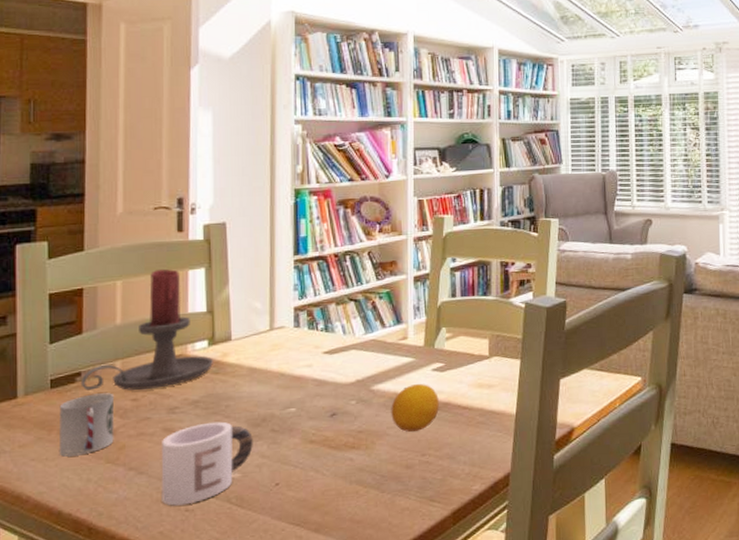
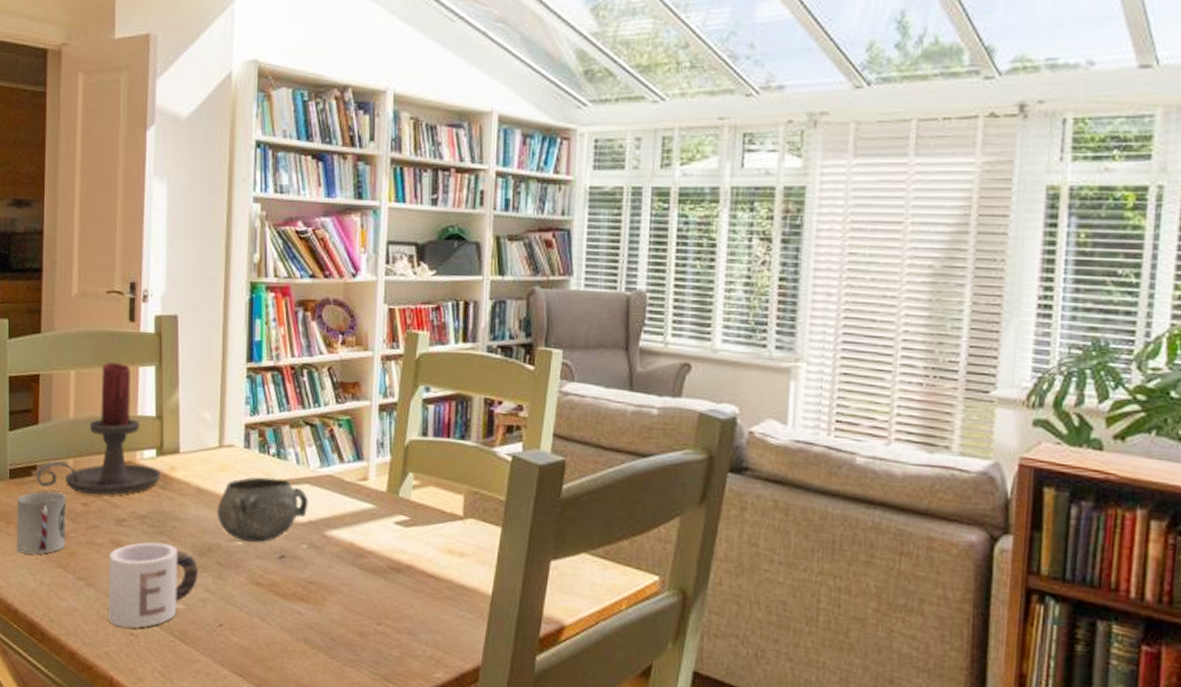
decorative bowl: none [269,348,356,407] -> present [216,477,309,543]
fruit: present [391,383,439,432] -> none [345,536,401,594]

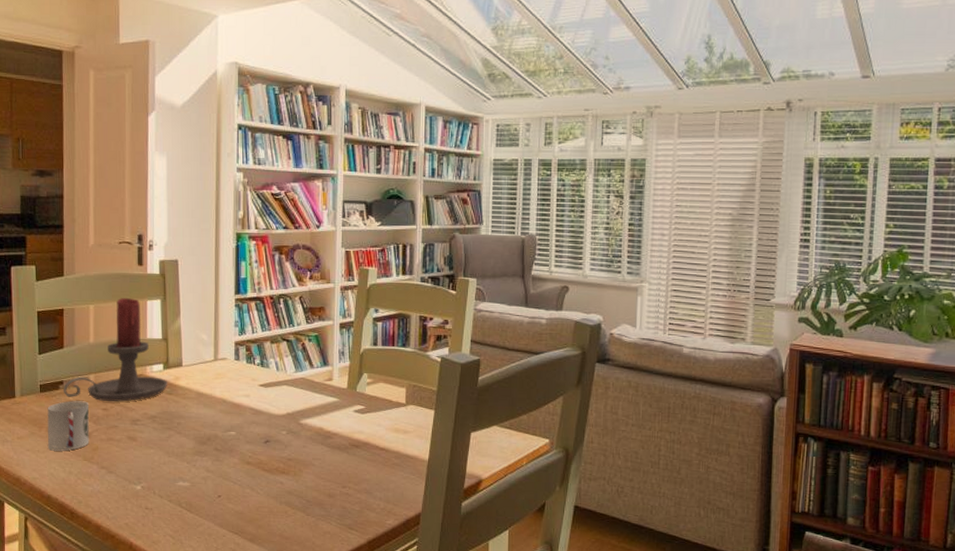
mug: present [108,542,198,628] -> none [126,436,200,504]
decorative bowl: present [216,477,309,543] -> none [214,381,287,432]

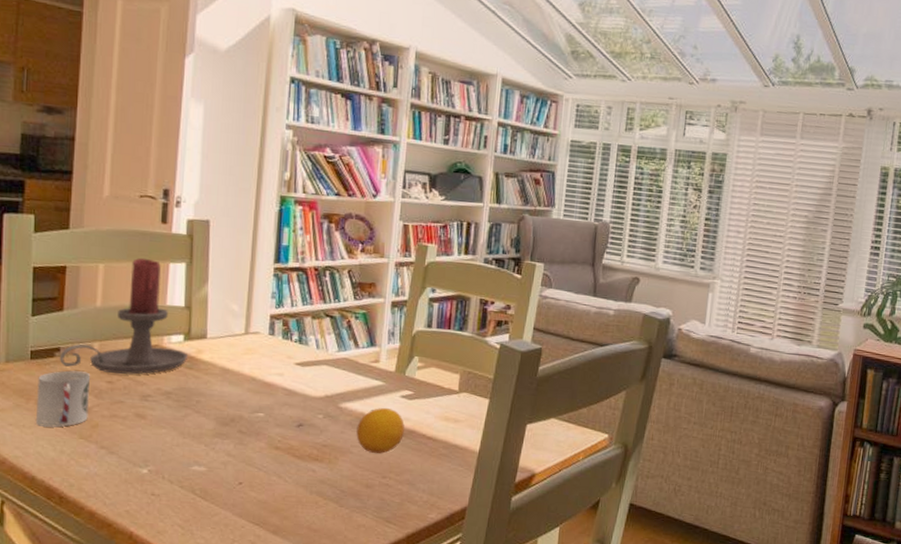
fruit: none [317,422,359,465] -> present [356,407,405,454]

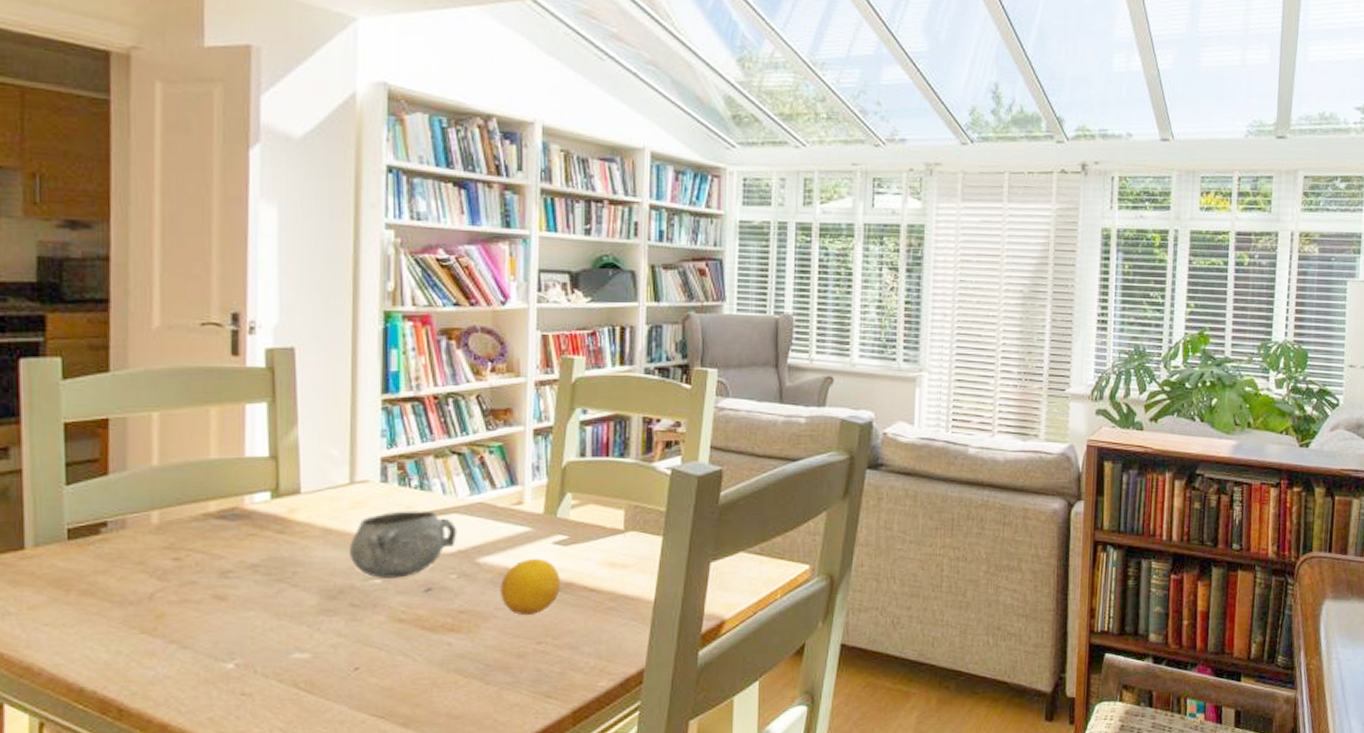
cup: present [36,370,90,428] -> none [79,549,150,623]
candle holder: present [59,258,188,375] -> none [106,400,277,547]
decorative bowl: none [240,359,326,414] -> present [348,510,458,578]

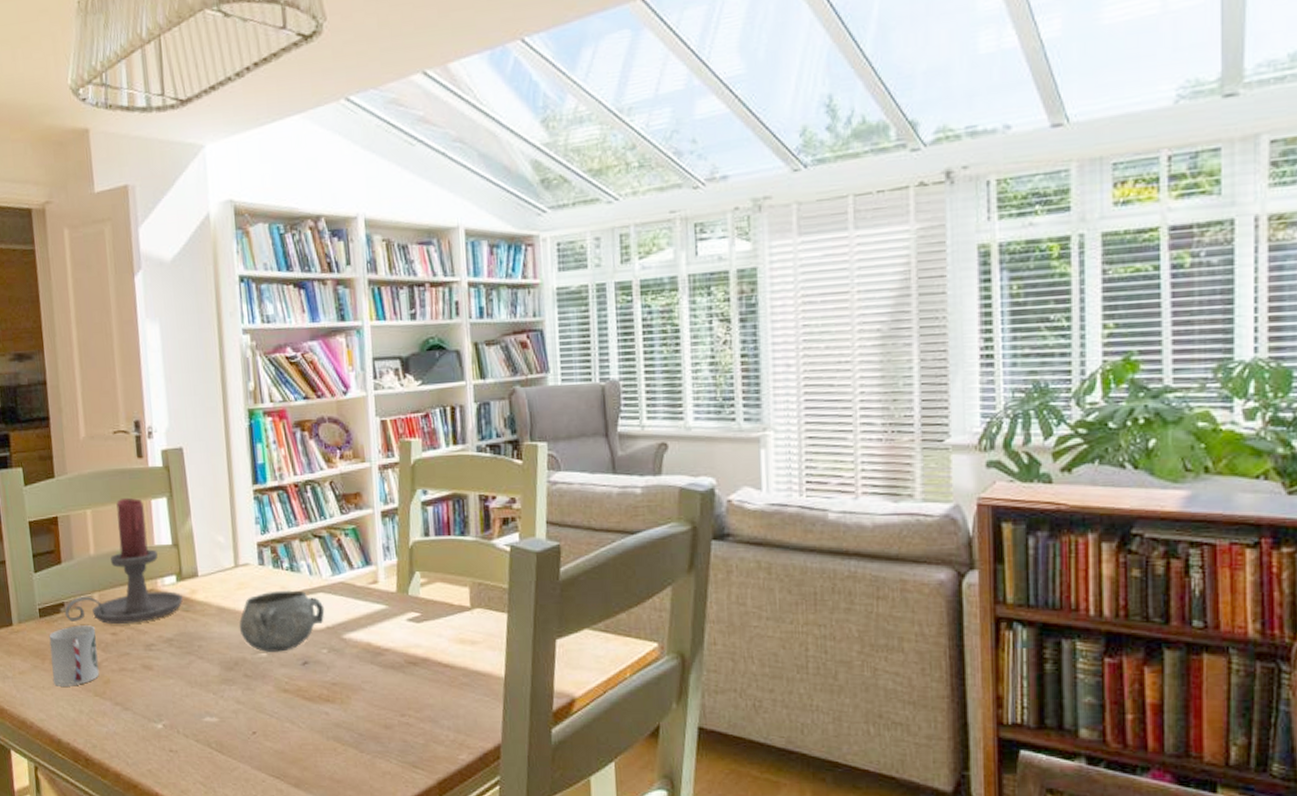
cup: none [79,549,150,623] -> present [49,625,100,686]
candle holder: none [106,400,277,547] -> present [64,497,183,624]
fruit: present [500,558,560,615] -> none [365,634,417,688]

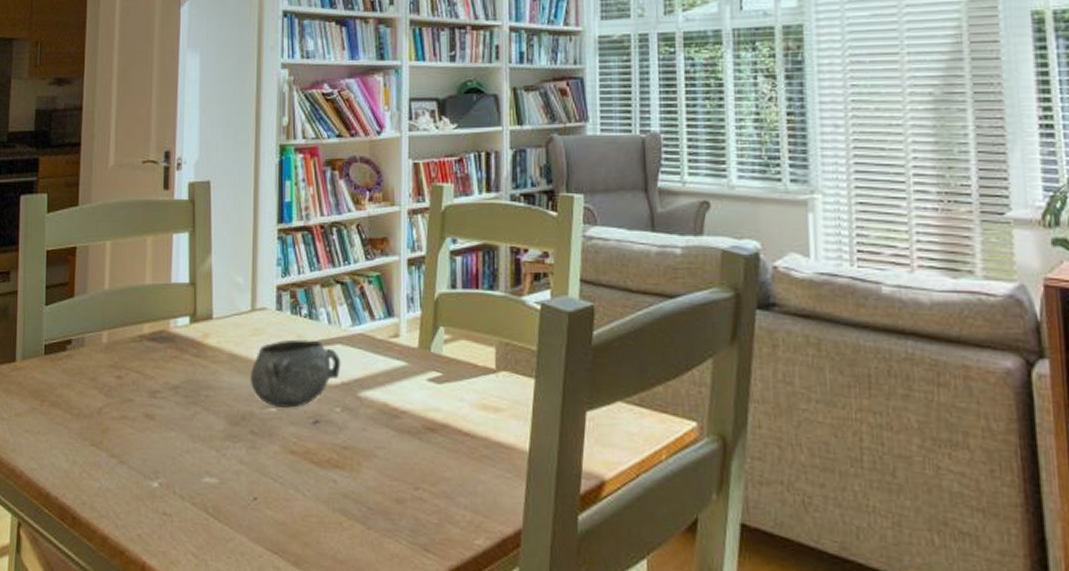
cup: present [49,625,100,686] -> none [50,365,99,433]
candle holder: present [64,497,183,624] -> none [71,230,194,367]

